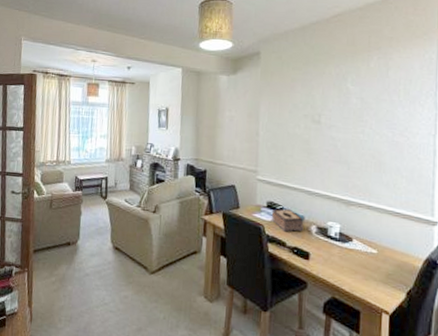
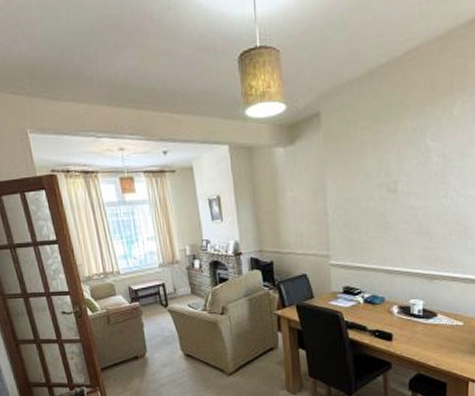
tissue box: present [272,208,304,232] -> none [350,291,385,316]

